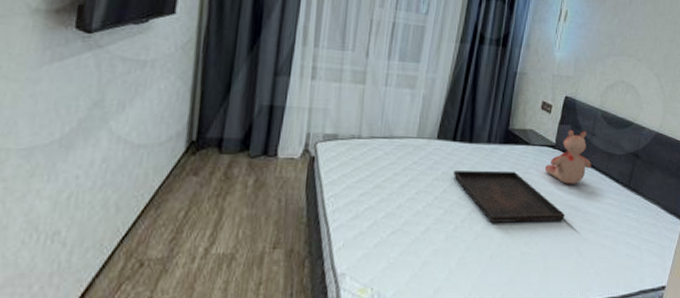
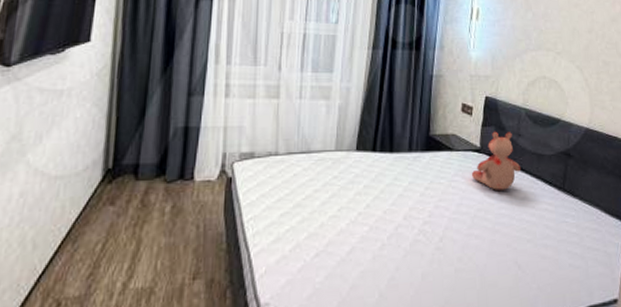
serving tray: present [453,170,565,223] -> none [375,179,498,238]

